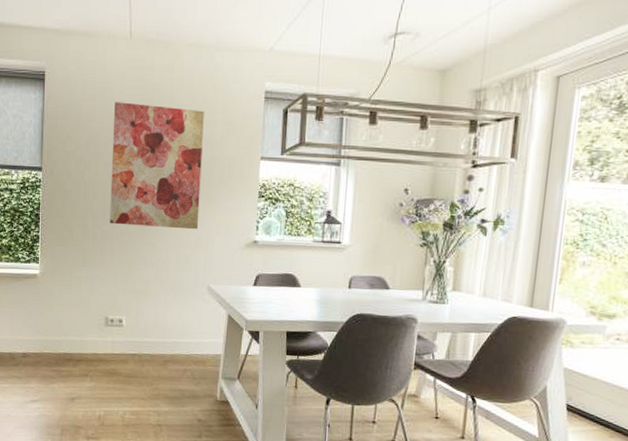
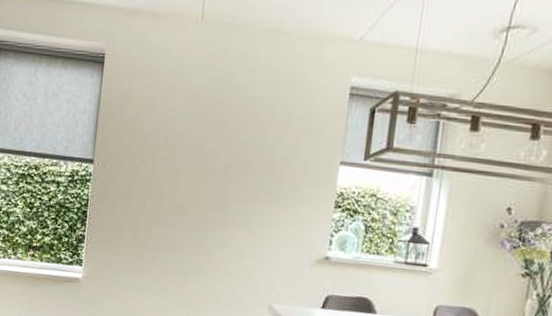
wall art: present [110,102,204,230] -> none [164,91,279,240]

